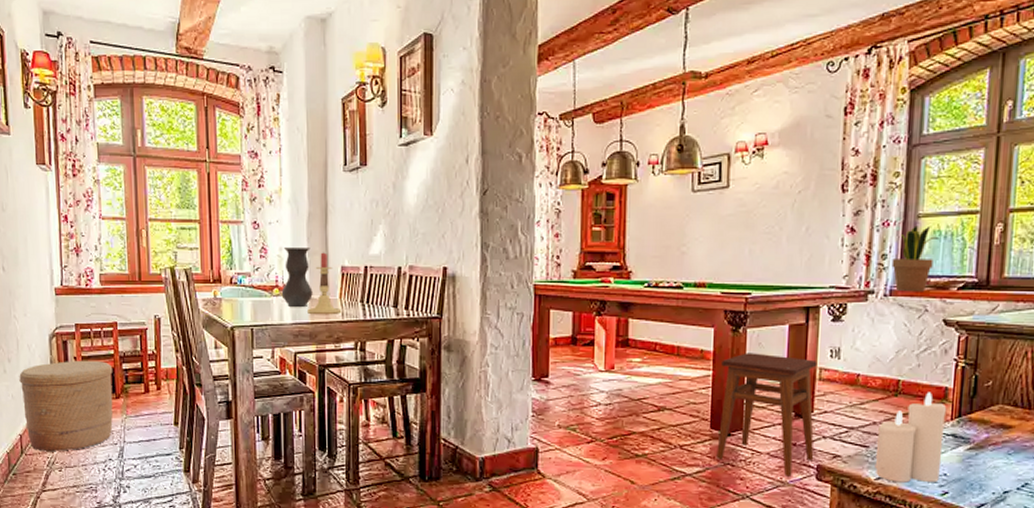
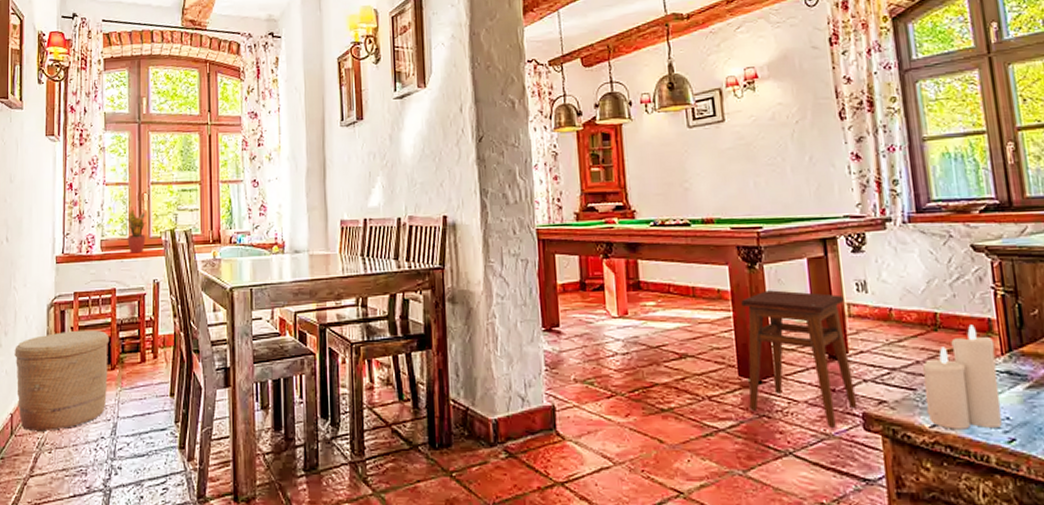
potted plant: none [122,245,149,289] -> present [123,209,149,253]
vase: present [281,248,313,307] -> none [281,203,312,264]
candlestick: present [307,252,342,315] -> none [307,207,342,272]
potted plant: present [891,225,940,292] -> none [904,148,950,218]

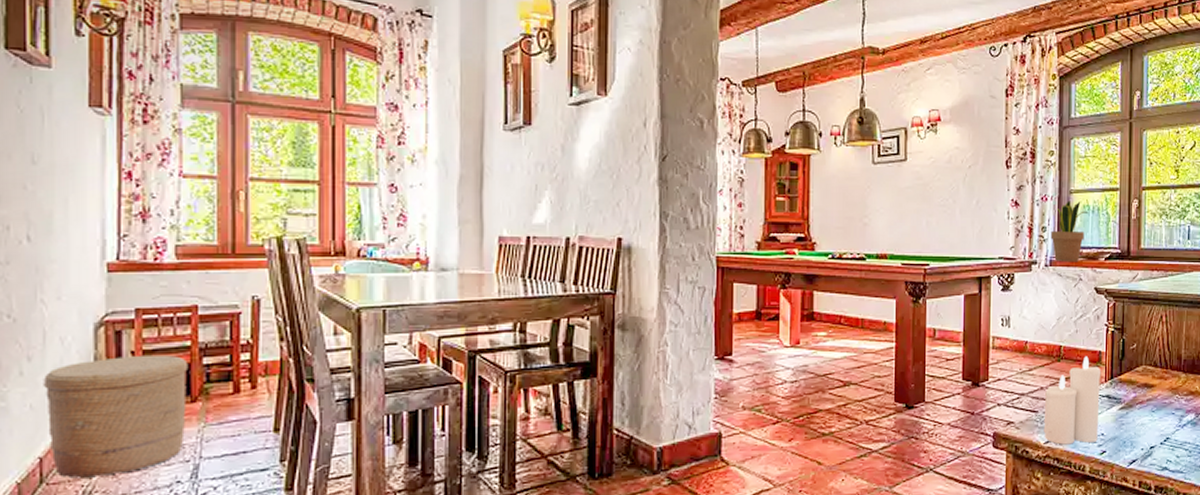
potted plant: present [123,209,149,253] -> none [209,209,247,264]
stool: present [741,290,858,428] -> none [901,323,990,446]
potted plant: none [904,148,950,218] -> present [1050,200,1089,262]

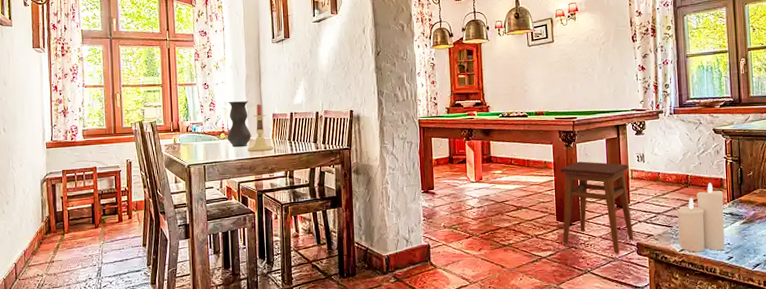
woven basket: present [44,354,189,478] -> none [15,198,93,276]
vase: none [423,215,463,283] -> present [227,101,251,147]
candlestick: none [456,220,498,293] -> present [247,104,274,152]
stool: none [901,323,990,446] -> present [560,161,634,254]
potted plant: present [1050,200,1089,262] -> none [672,62,703,111]

